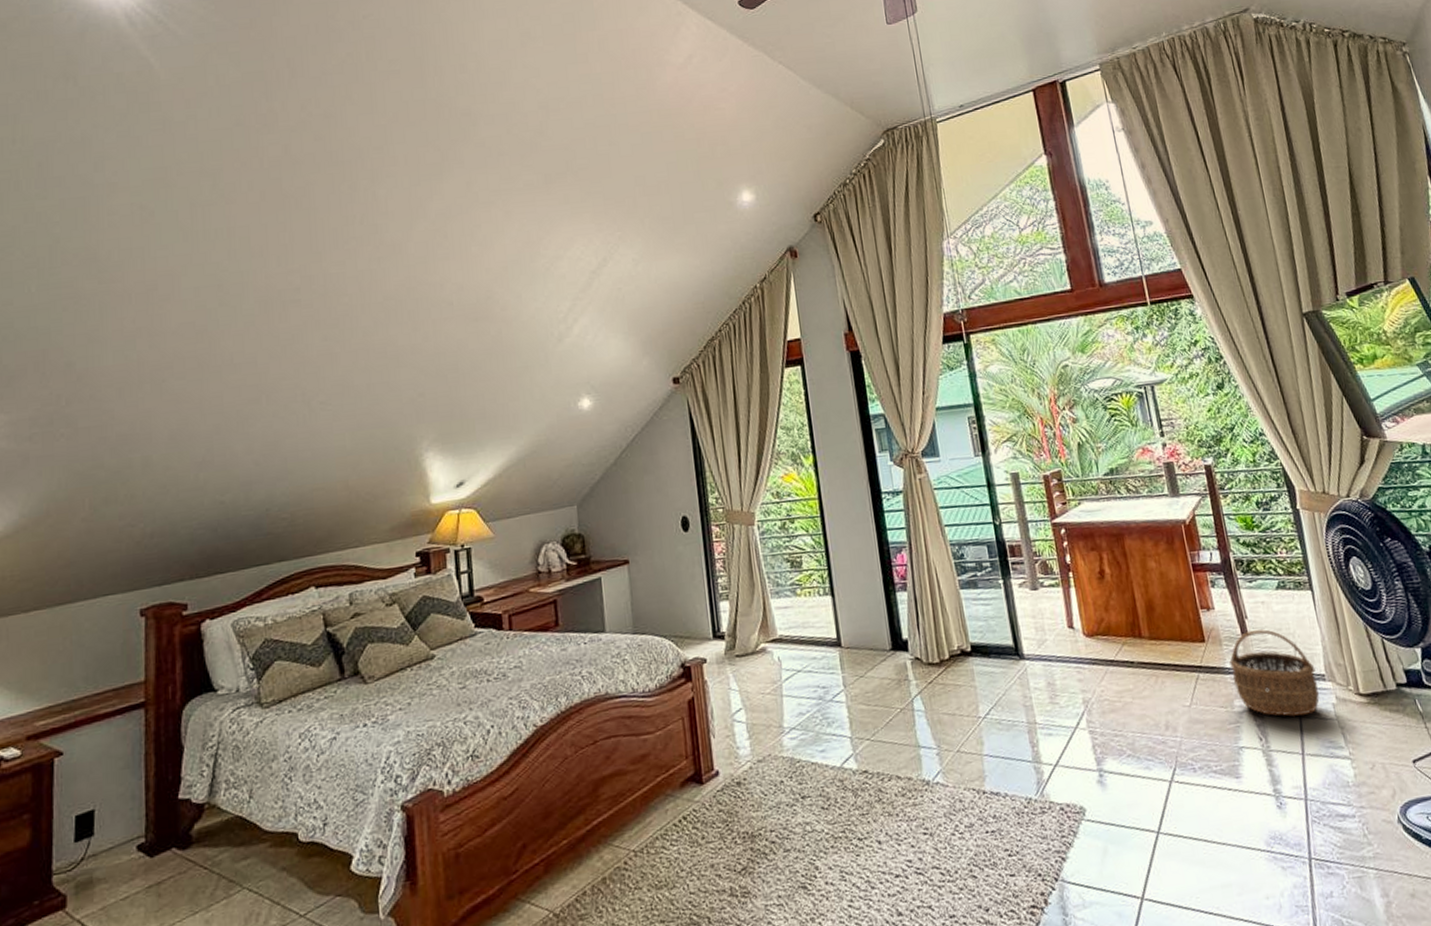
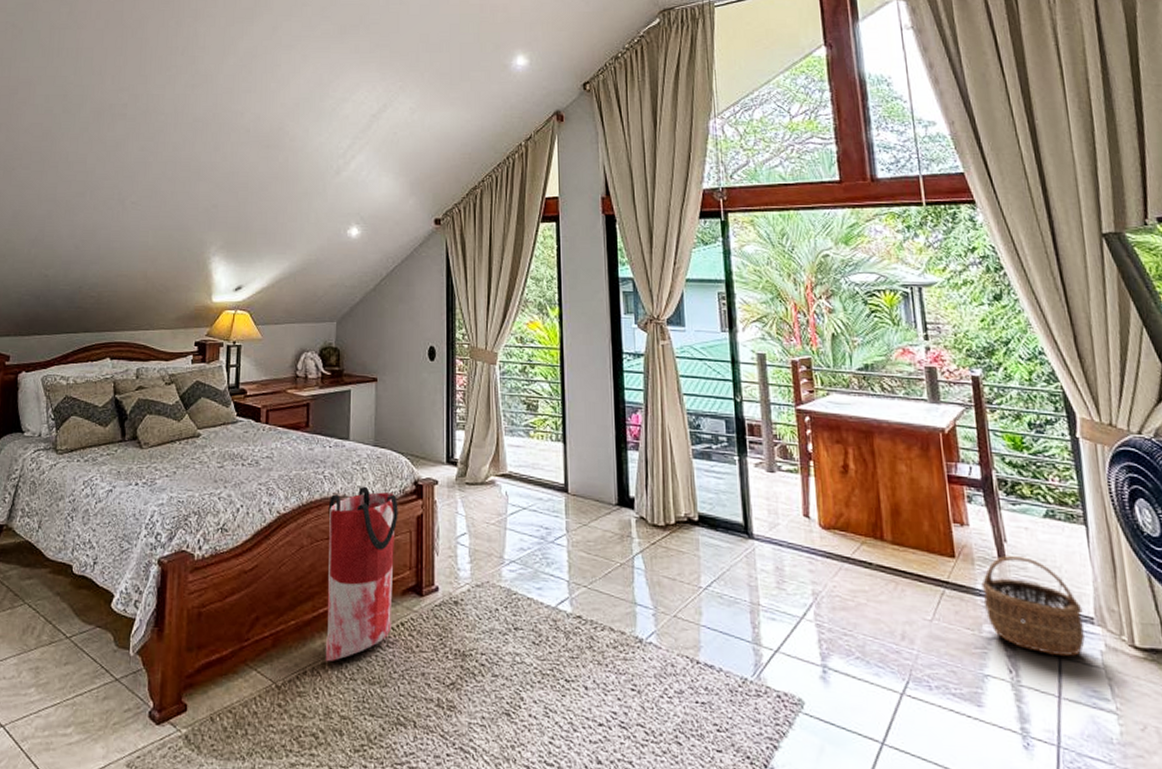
bag: none [590,678,673,877] -> present [325,486,398,662]

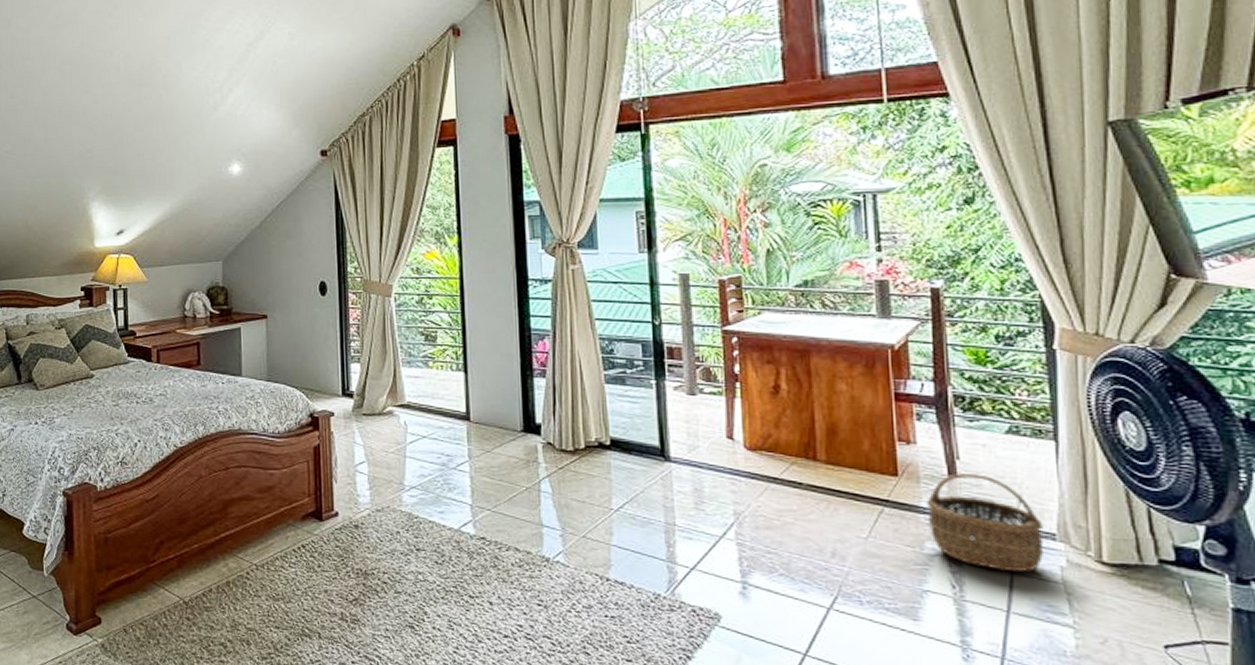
bag: present [325,486,398,662] -> none [224,419,295,581]

